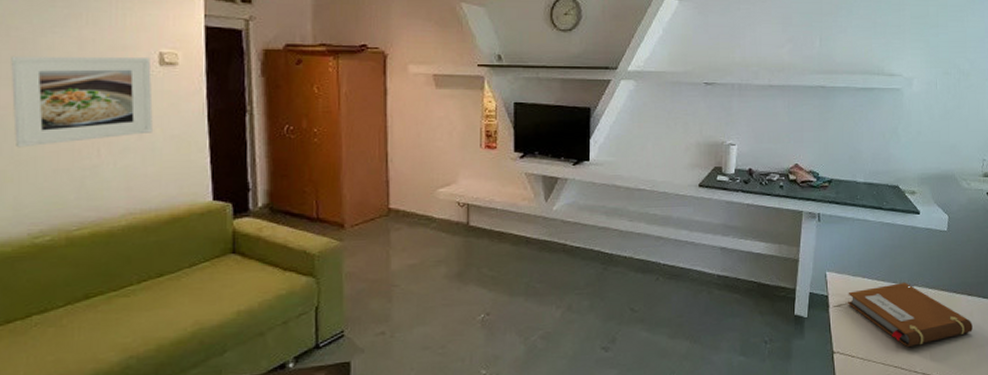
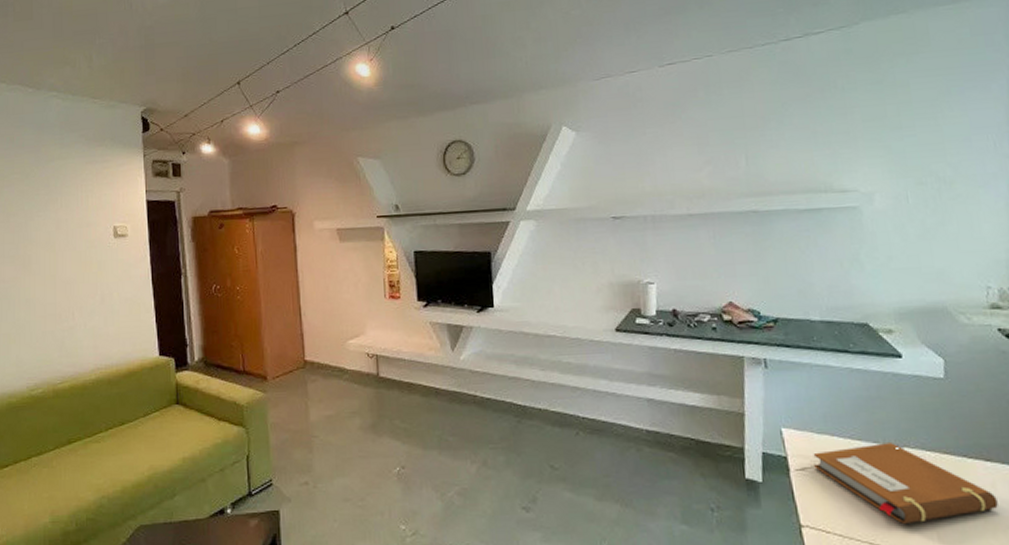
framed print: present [11,55,153,148] -> none [11,231,111,314]

